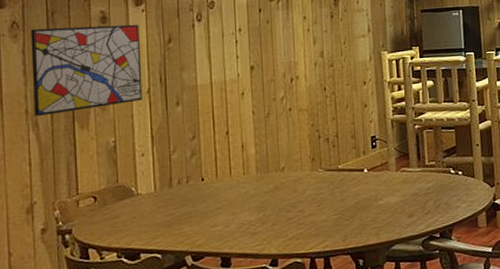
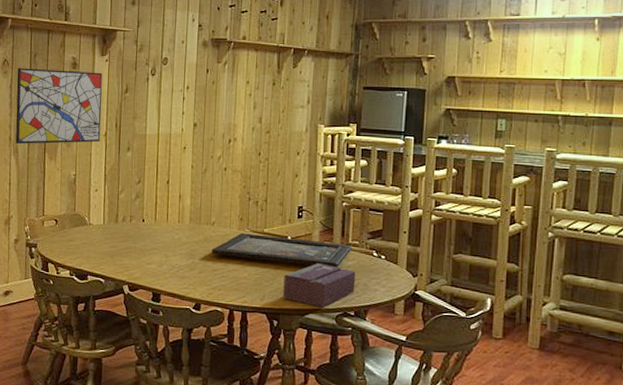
board game: none [283,166,429,202] -> present [211,233,352,268]
tissue box: none [365,190,438,236] -> present [283,263,356,308]

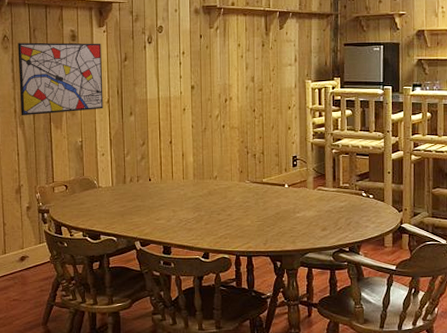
board game: present [211,233,352,268] -> none [215,184,343,210]
tissue box: present [283,263,356,308] -> none [284,206,348,246]

